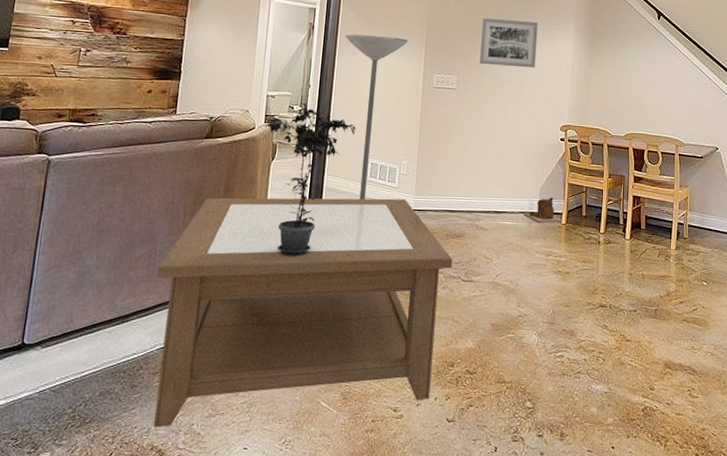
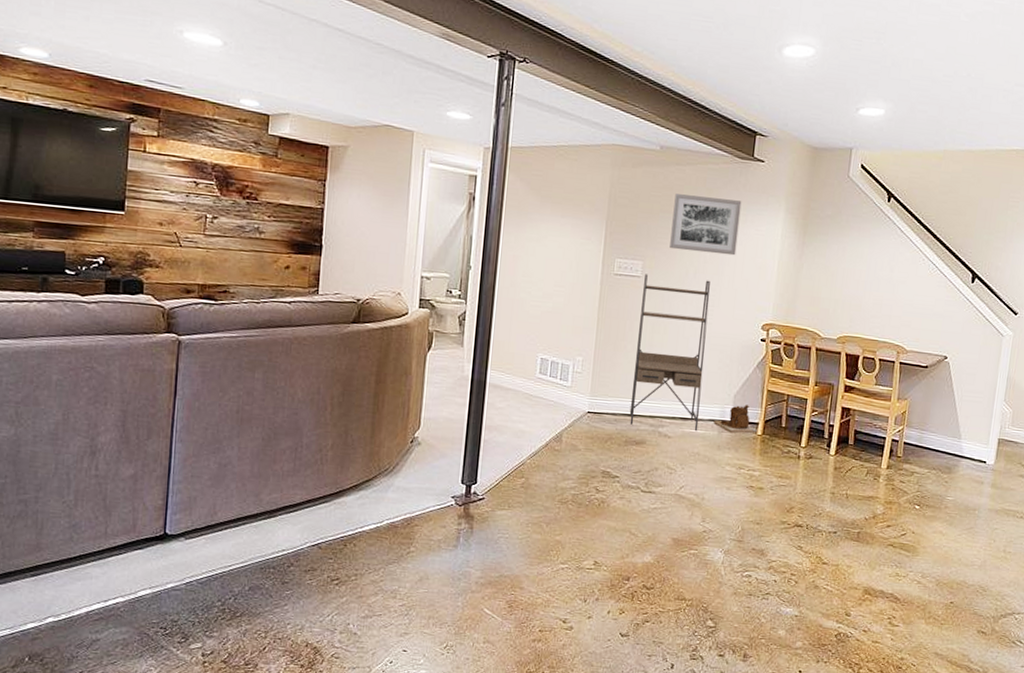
coffee table: present [153,197,453,427] -> none [304,389,632,625]
potted plant: present [258,102,356,254] -> none [411,286,524,455]
floor lamp: present [345,34,408,200] -> none [511,207,586,399]
shelving unit: none [449,86,515,223] -> present [629,274,710,432]

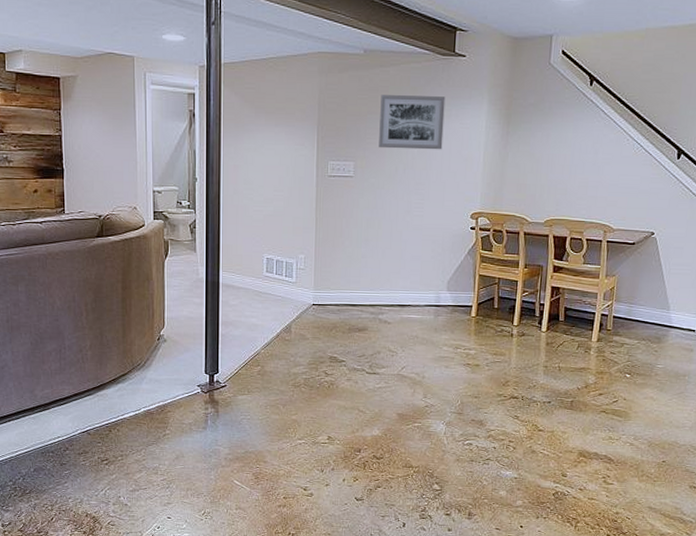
shelving unit: present [629,274,710,432] -> none [351,173,420,317]
backpack: present [713,405,757,433] -> none [429,289,471,316]

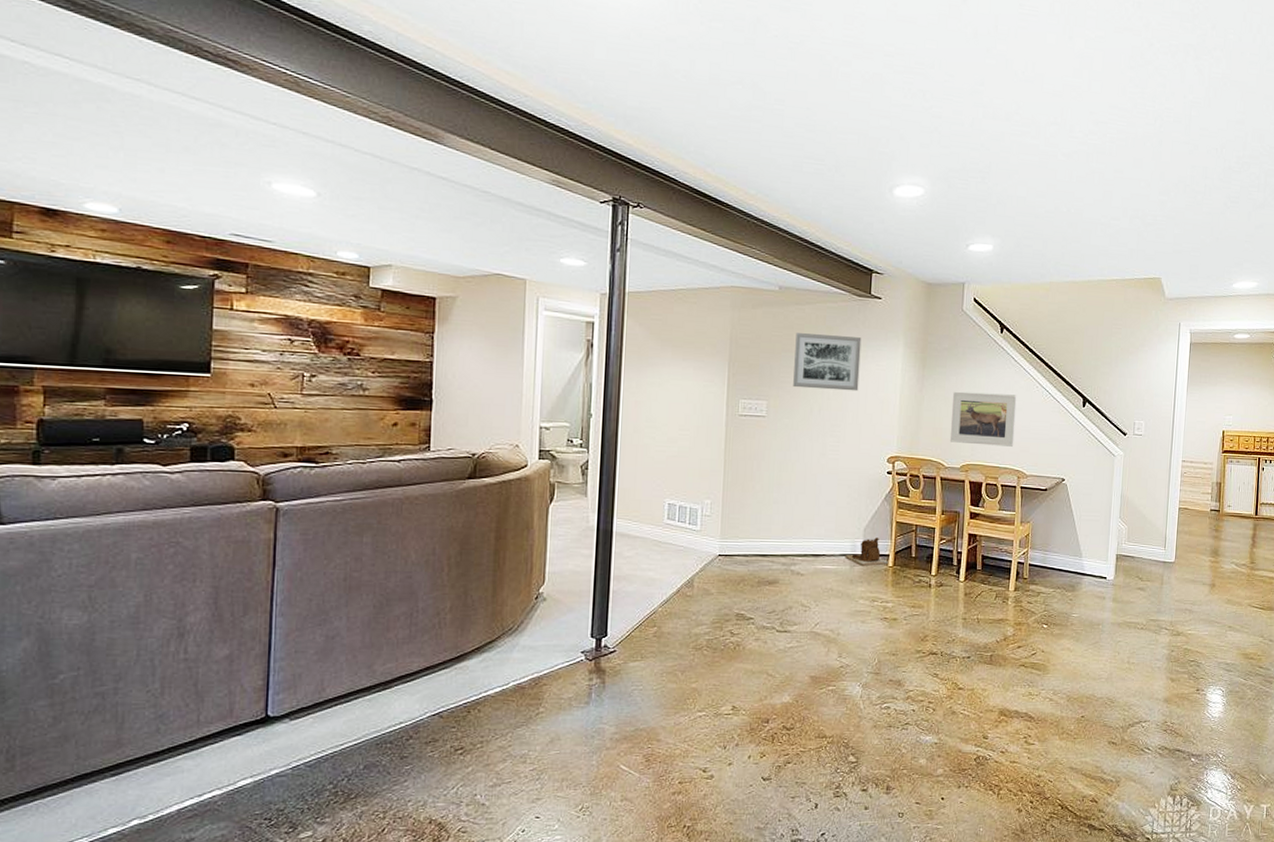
backpack: none [429,289,471,316] -> present [845,537,888,566]
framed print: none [534,147,606,201] -> present [949,391,1017,447]

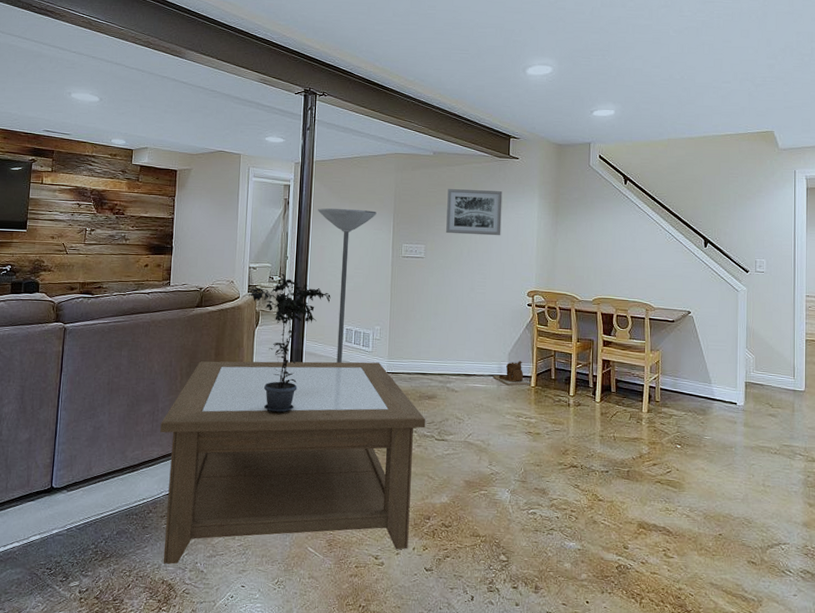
coffee table: none [421,543,766,800] -> present [160,361,426,564]
potted plant: none [531,435,649,608] -> present [242,273,331,413]
floor lamp: none [631,353,707,545] -> present [318,208,377,363]
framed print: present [949,391,1017,447] -> none [582,235,642,283]

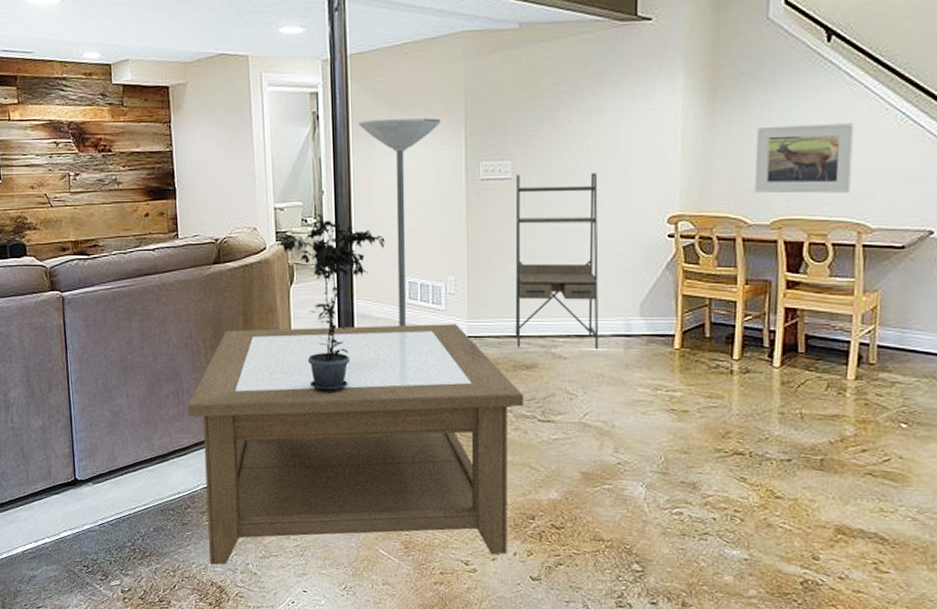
shelving unit: none [421,255,482,386] -> present [515,172,599,350]
wall art: present [446,189,503,236] -> none [543,72,627,142]
backpack: present [492,361,531,386] -> none [617,314,673,348]
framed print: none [582,235,642,283] -> present [754,123,855,194]

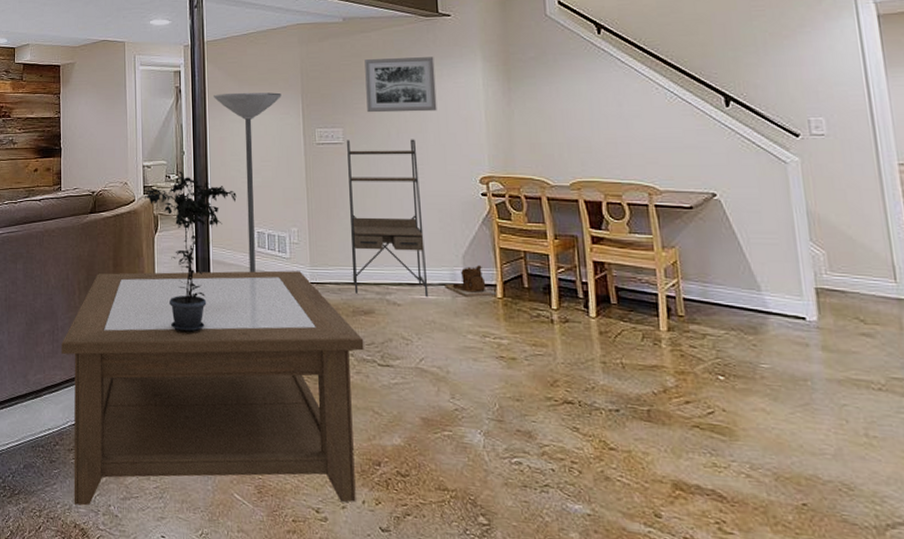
wall art: none [543,72,627,142] -> present [365,57,437,113]
backpack: none [617,314,673,348] -> present [444,265,496,297]
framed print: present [754,123,855,194] -> none [547,100,637,159]

